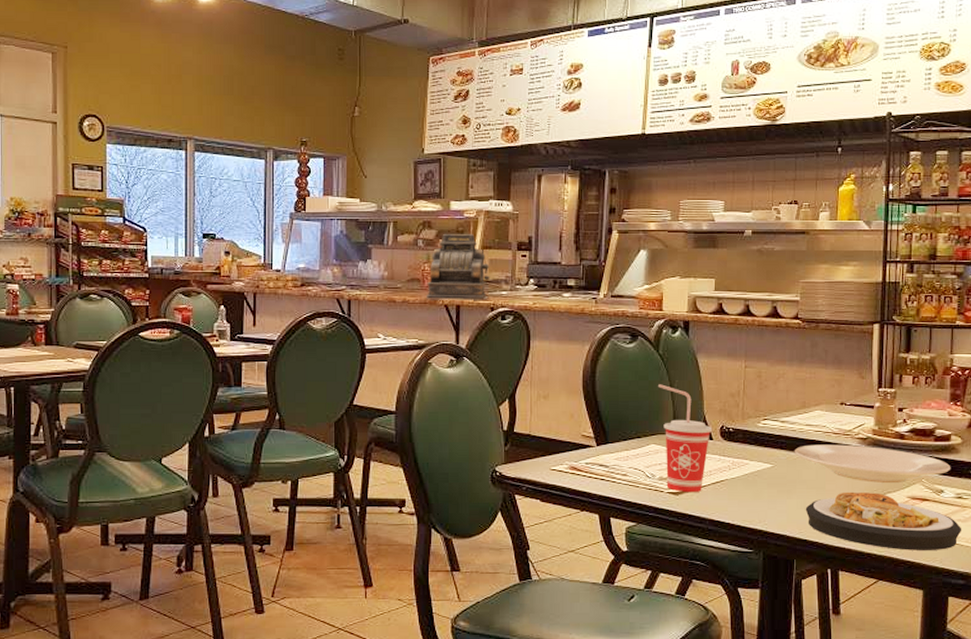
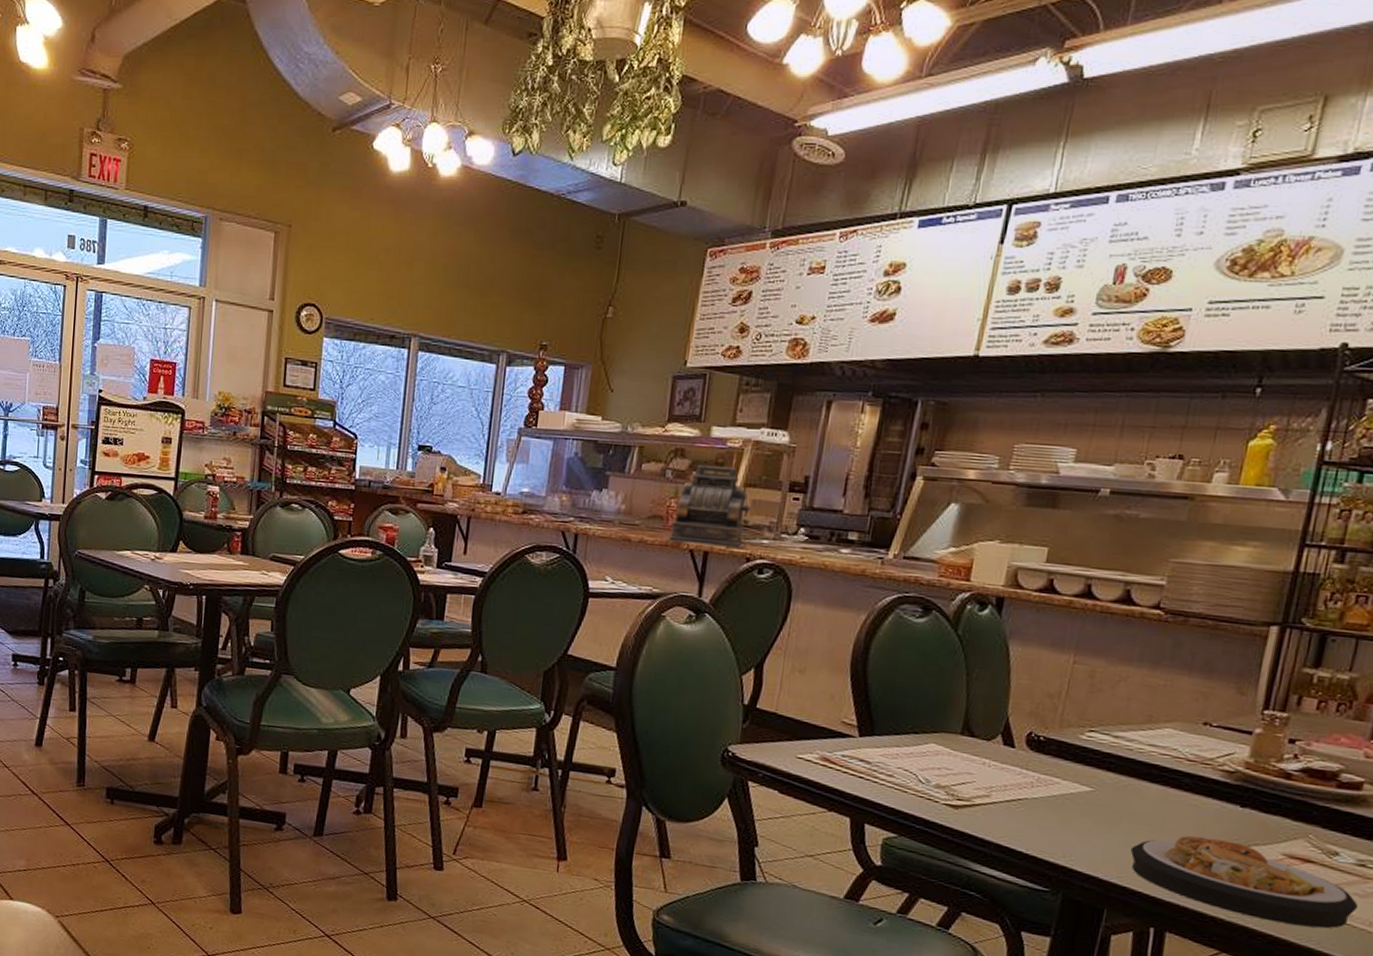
beverage cup: present [657,384,713,492] -> none [945,671,1017,809]
plate: present [794,444,951,483] -> none [1125,769,1356,835]

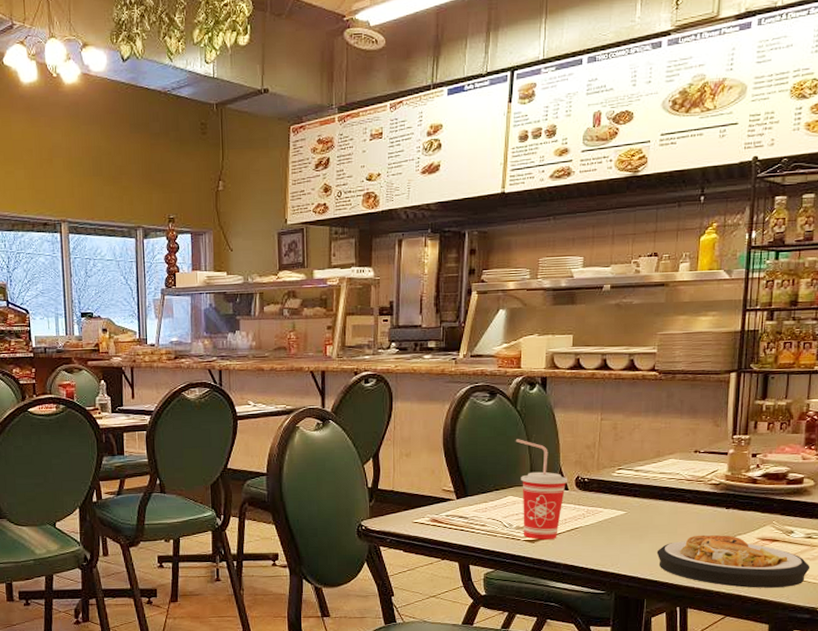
cash register: present [669,465,751,549] -> none [293,301,353,367]
beverage cup: none [945,671,1017,809] -> present [515,439,568,540]

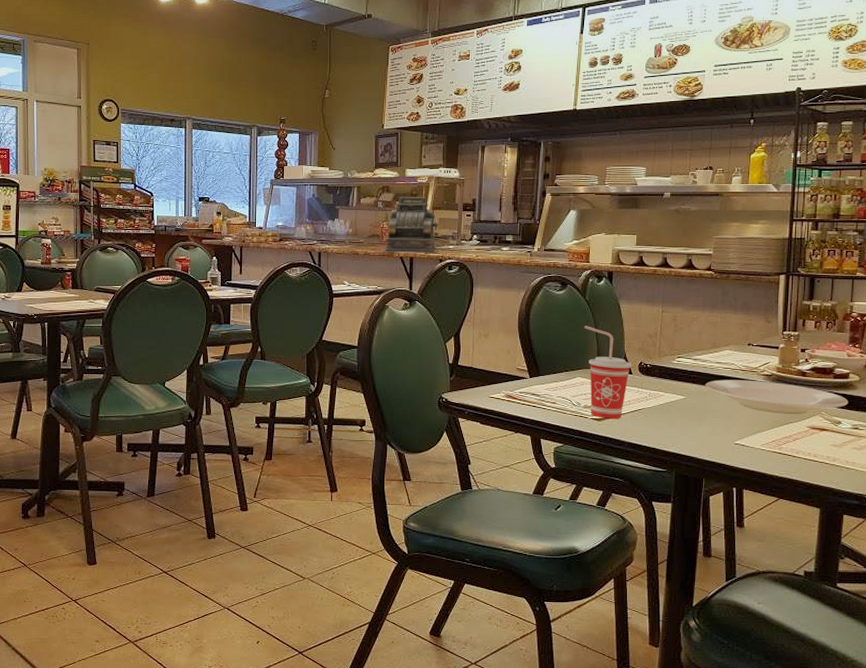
cash register: none [293,301,353,367] -> present [385,196,439,253]
plate: none [647,490,802,526] -> present [705,380,849,414]
toast: present [656,535,810,588] -> none [714,421,858,474]

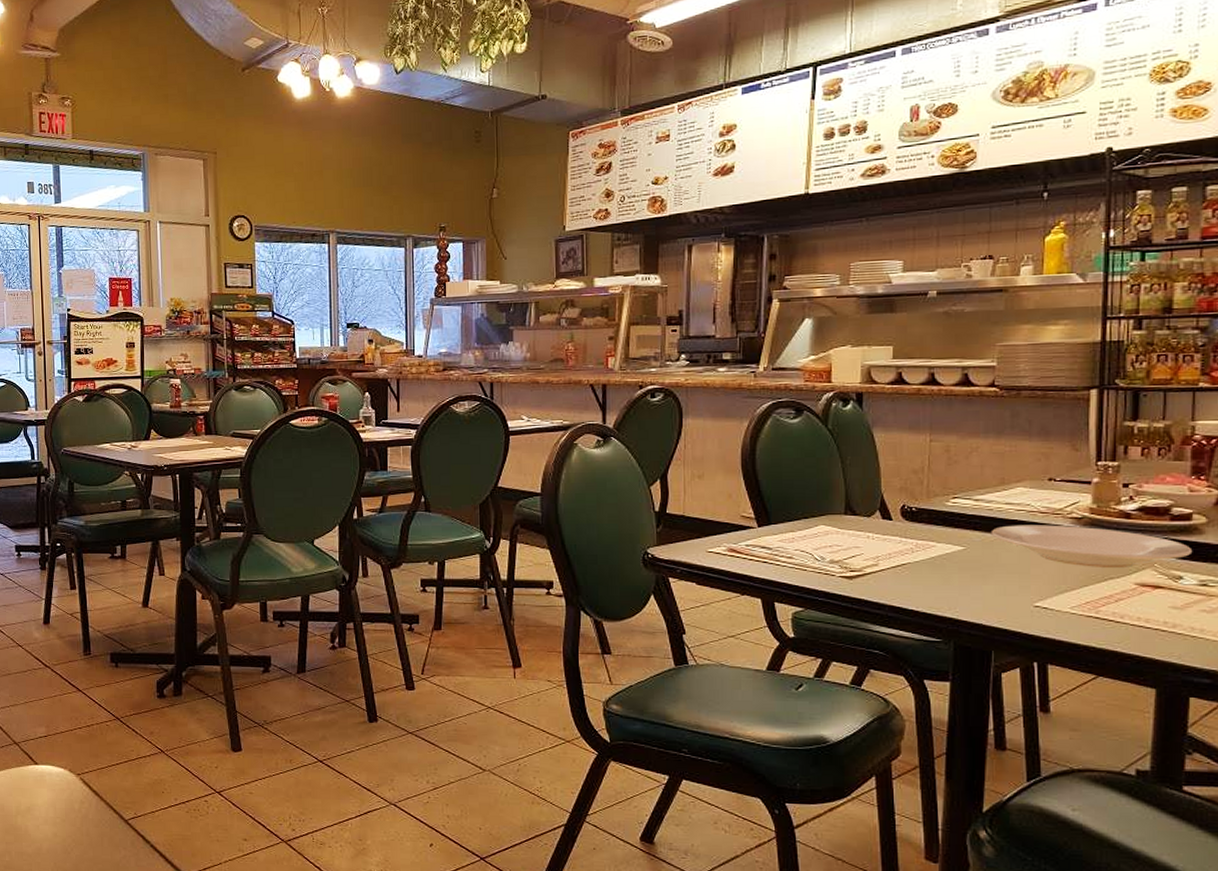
cash register: present [385,196,439,253] -> none [571,310,638,380]
beverage cup: present [584,326,632,419] -> none [826,461,892,576]

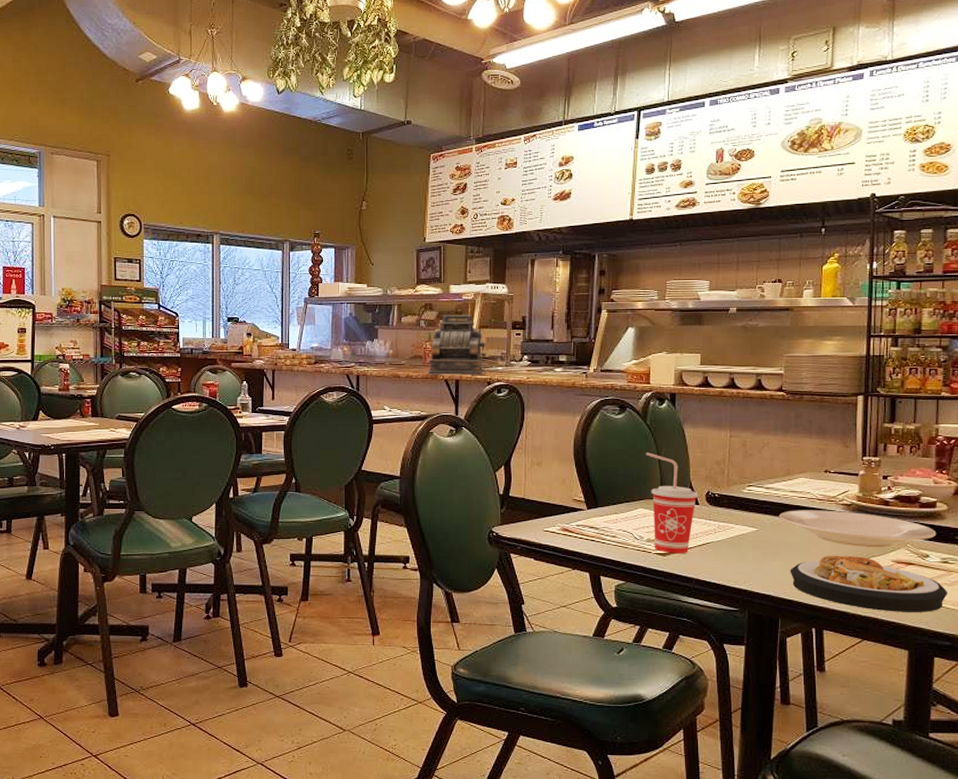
cash register: none [571,310,638,380] -> present [428,314,487,375]
beverage cup: none [826,461,892,576] -> present [645,452,699,553]
toast: none [1005,577,1208,644] -> present [790,555,948,612]

